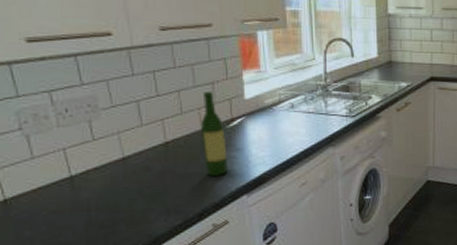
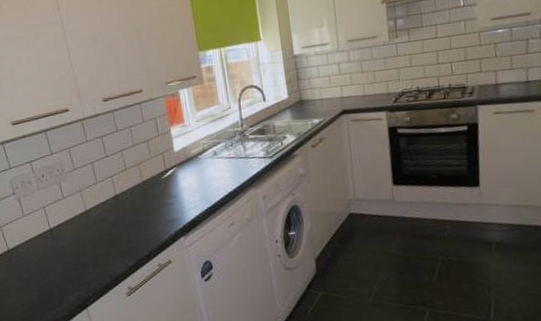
wine bottle: present [201,91,228,176] -> none [141,147,167,222]

